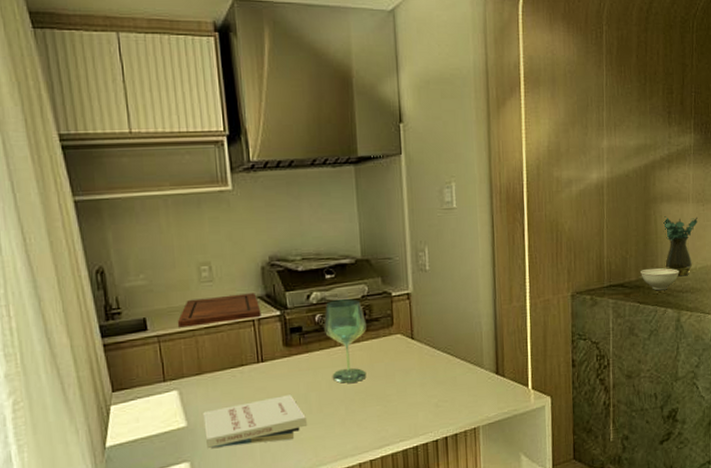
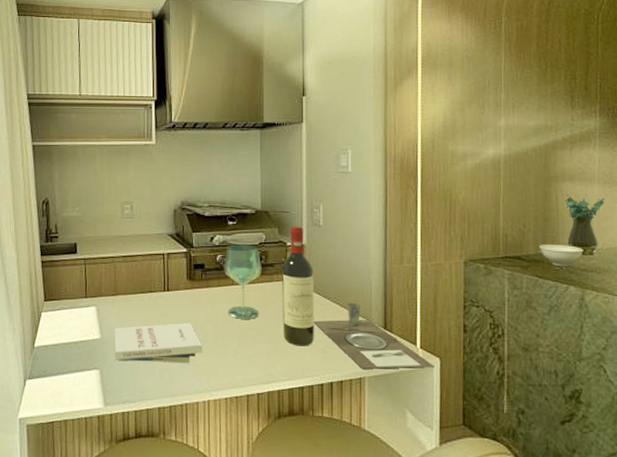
cutting board: present [177,293,261,328] -> none [101,231,170,254]
wine bottle: none [388,273,426,404] -> present [282,226,314,346]
place setting: none [425,350,546,418] -> present [314,302,435,369]

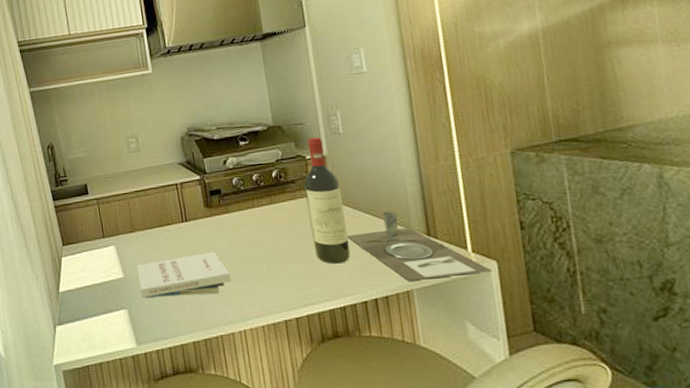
wine glass: present [223,244,263,319] -> none [240,163,286,242]
bowl: present [538,244,584,267] -> none [598,118,655,144]
vase: present [565,195,604,255] -> none [624,59,673,127]

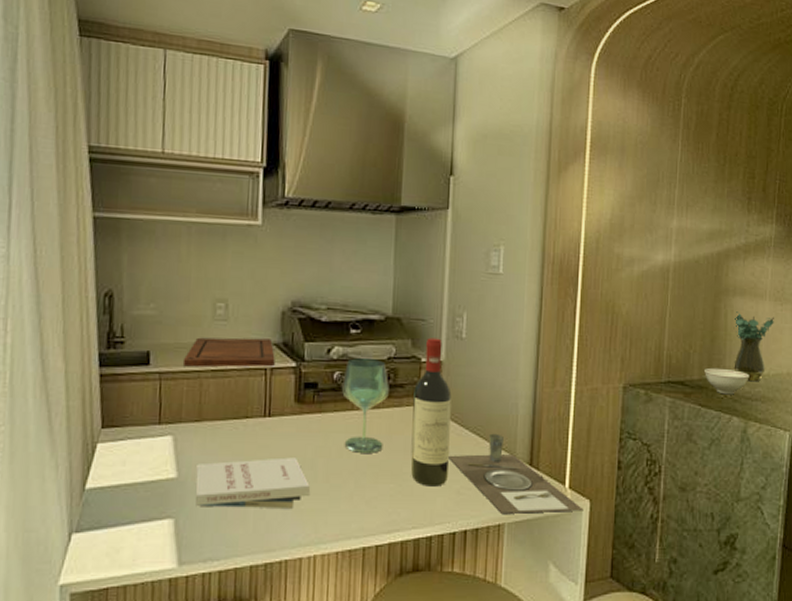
cutting board: none [112,160,183,192] -> present [182,337,275,367]
wine glass: none [240,163,286,242] -> present [341,358,390,453]
bowl: none [598,118,655,144] -> present [703,368,750,395]
vase: none [624,59,673,127] -> present [733,311,774,382]

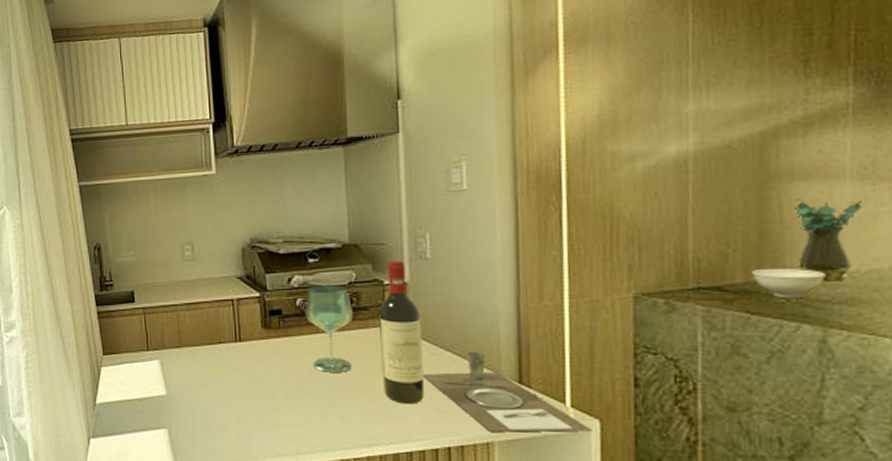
cutting board: present [182,337,275,367] -> none [161,273,240,302]
books: present [195,457,311,508] -> none [182,377,285,422]

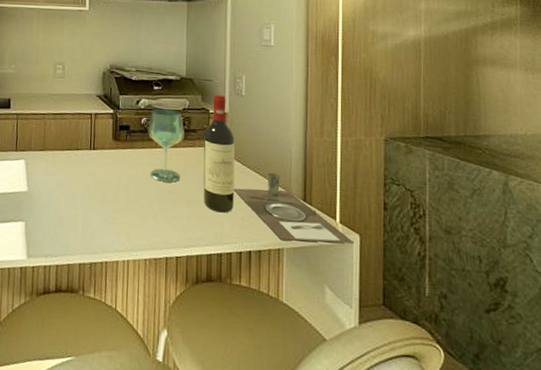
bowl: present [750,268,826,299] -> none [460,126,507,151]
vase: present [794,199,862,282] -> none [486,79,527,141]

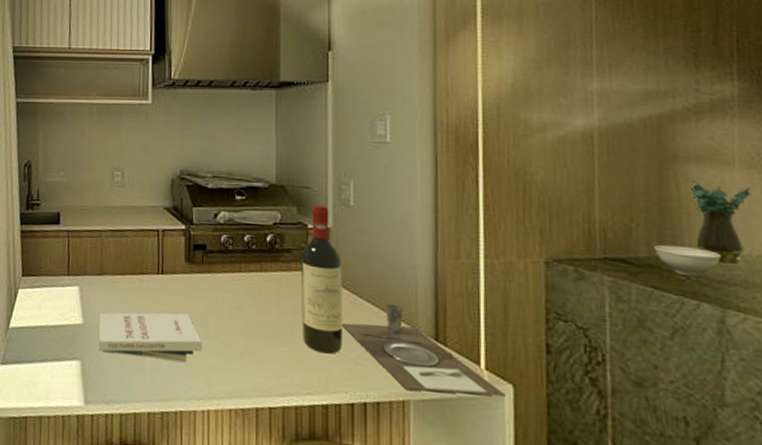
books: none [40,181,125,221] -> present [98,312,203,362]
wine glass: present [147,108,186,182] -> none [228,223,277,315]
bowl: none [460,126,507,151] -> present [653,244,722,278]
vase: none [486,79,527,141] -> present [690,181,751,264]

